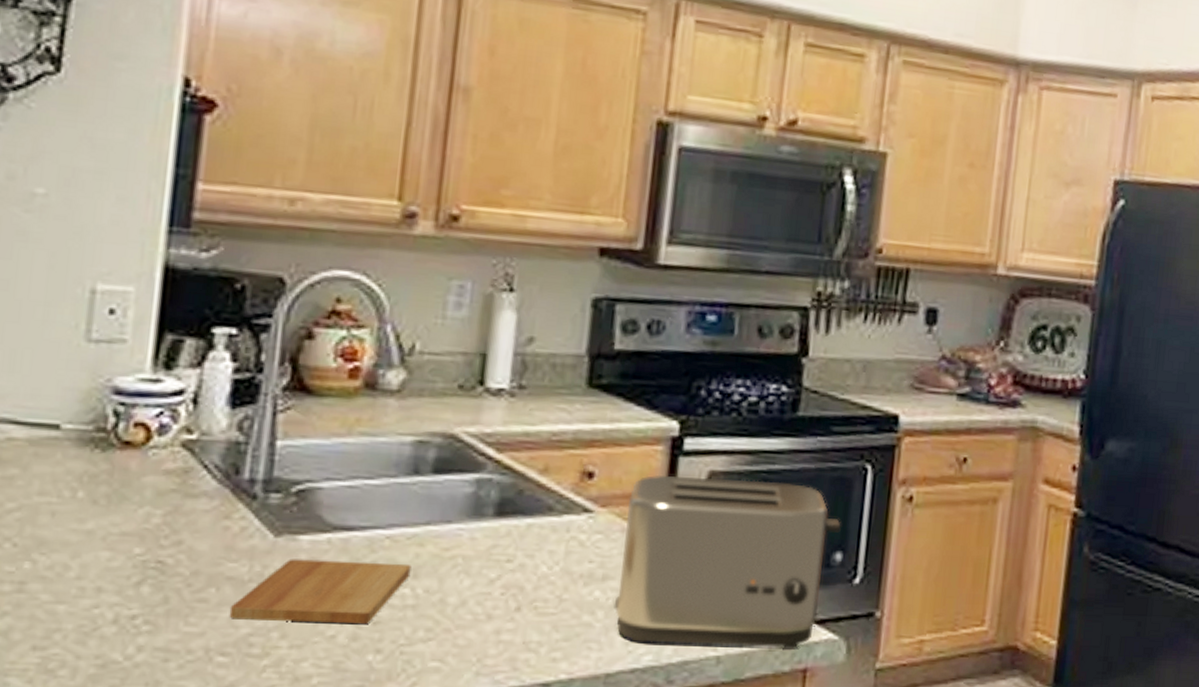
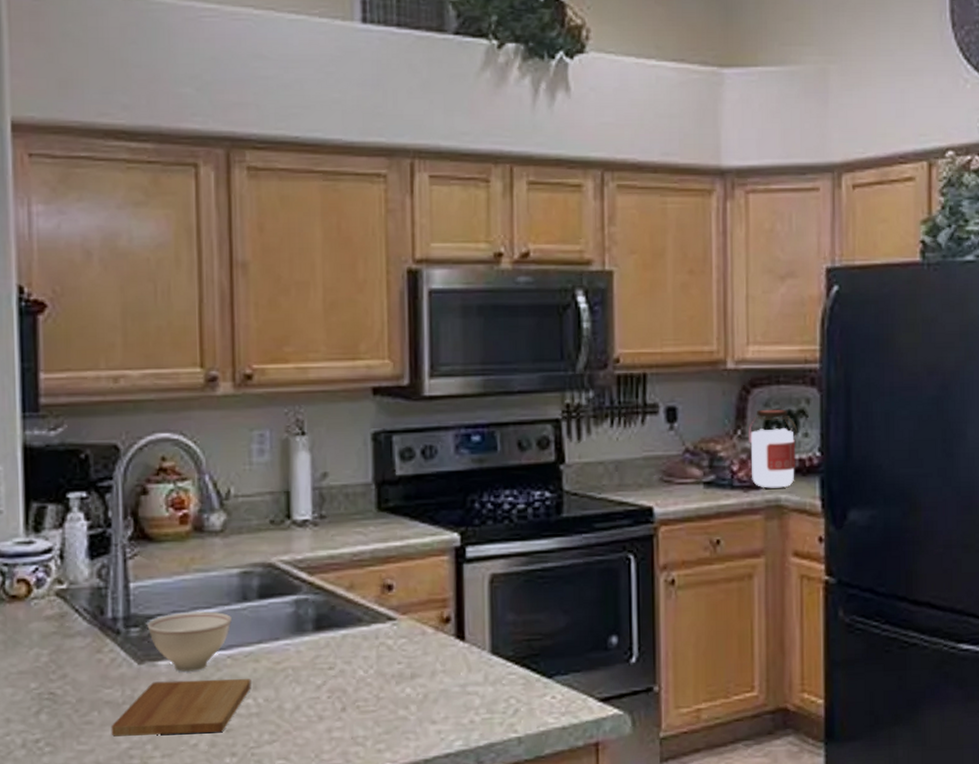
bowl: none [292,481,399,552] -> present [147,611,233,673]
toaster: present [613,474,841,648] -> none [424,578,613,730]
jar: none [1009,322,1064,409] -> present [748,409,797,488]

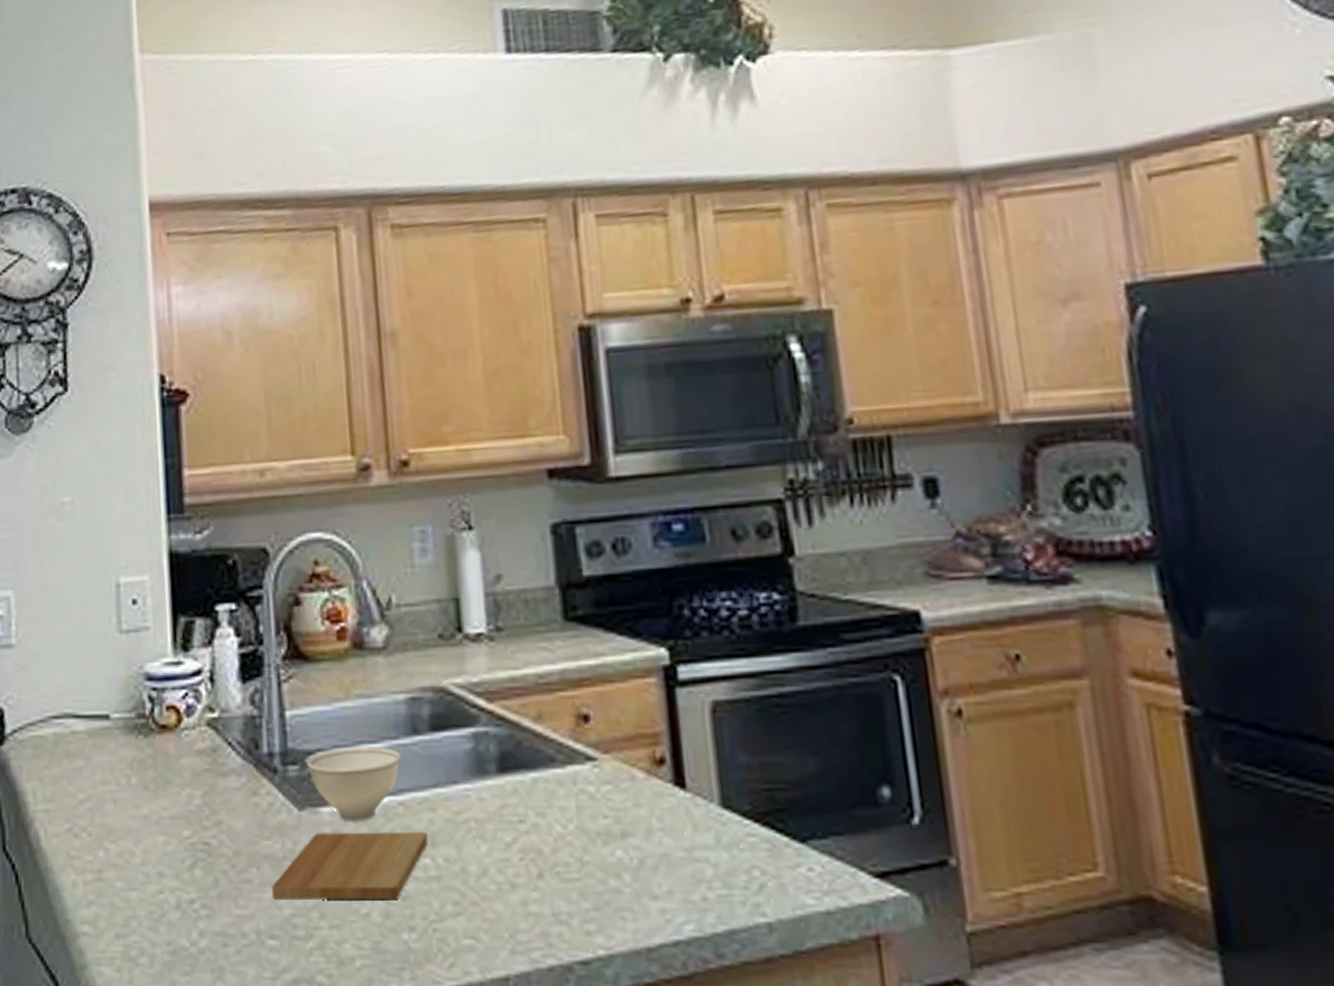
jar: present [748,409,797,488] -> none [1040,474,1118,583]

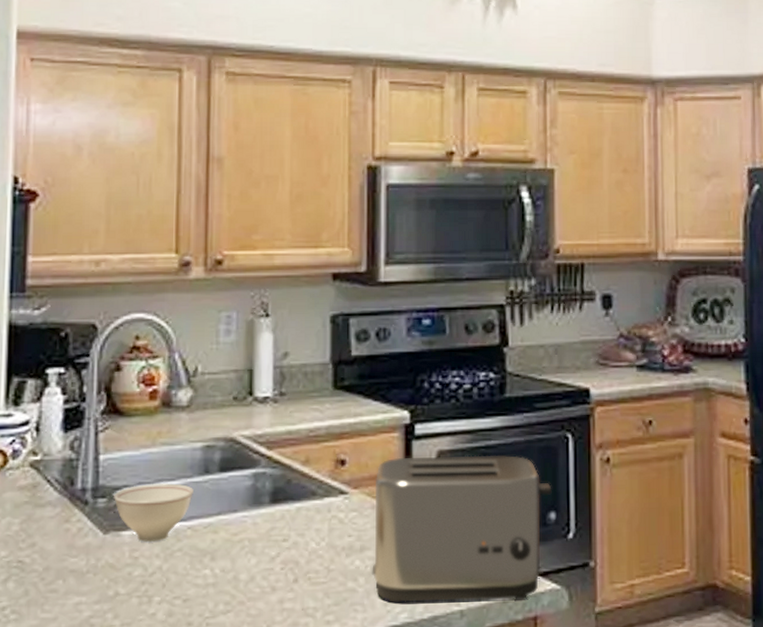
cutting board: present [271,831,428,900] -> none [74,549,209,605]
toaster: none [631,707,881,910] -> present [372,455,552,602]

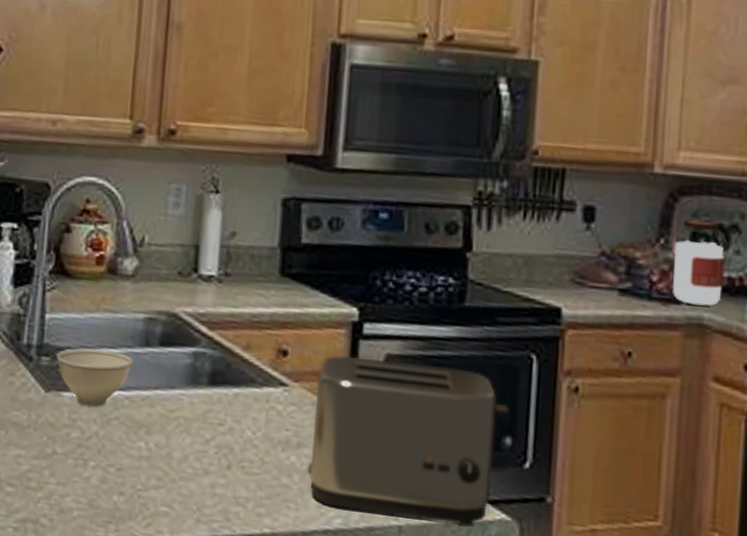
jar: none [677,297,723,372] -> present [671,219,728,306]

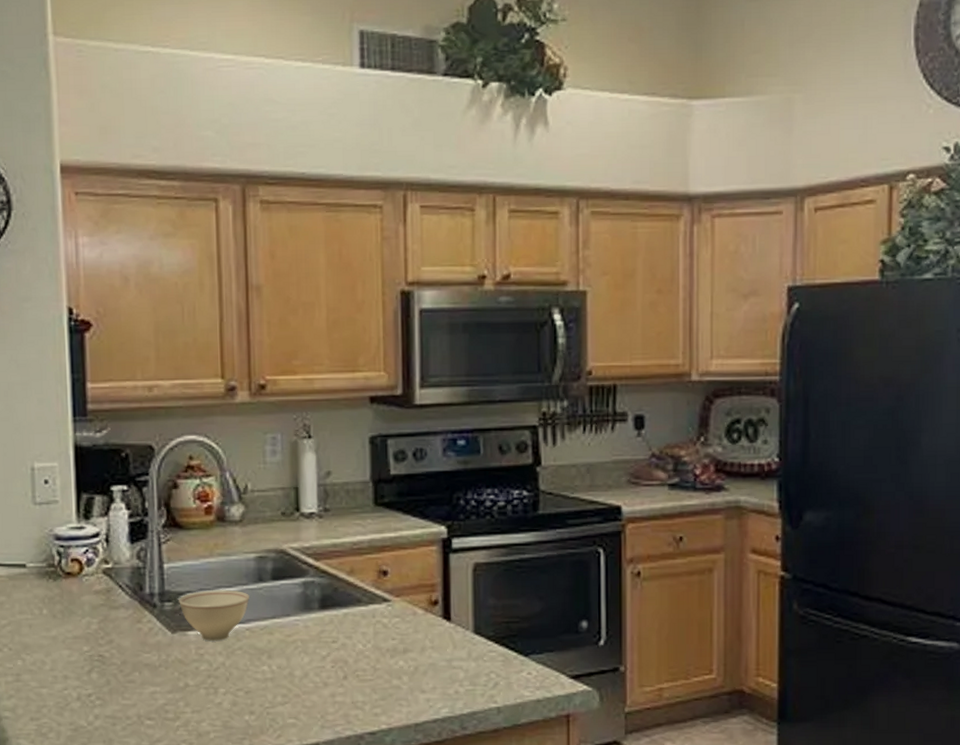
toaster: present [307,355,510,524] -> none [414,568,584,699]
jar: present [671,219,728,306] -> none [710,418,757,491]

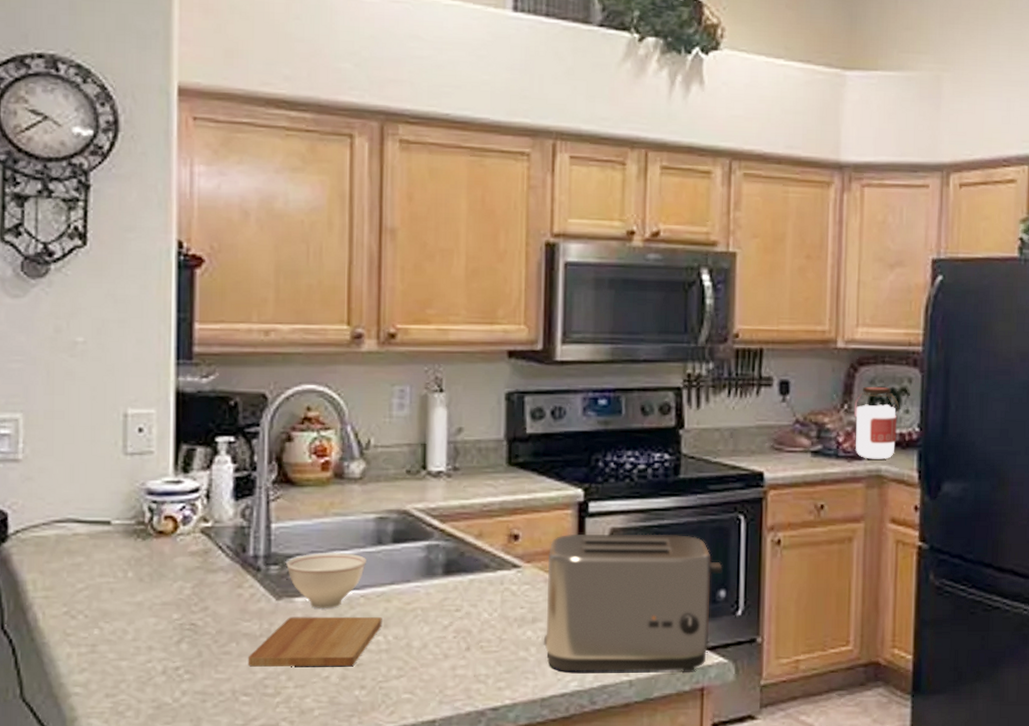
cutting board: none [149,648,267,694] -> present [247,616,382,667]
toaster: none [414,568,584,699] -> present [543,533,723,671]
jar: none [710,418,757,491] -> present [853,386,899,459]

